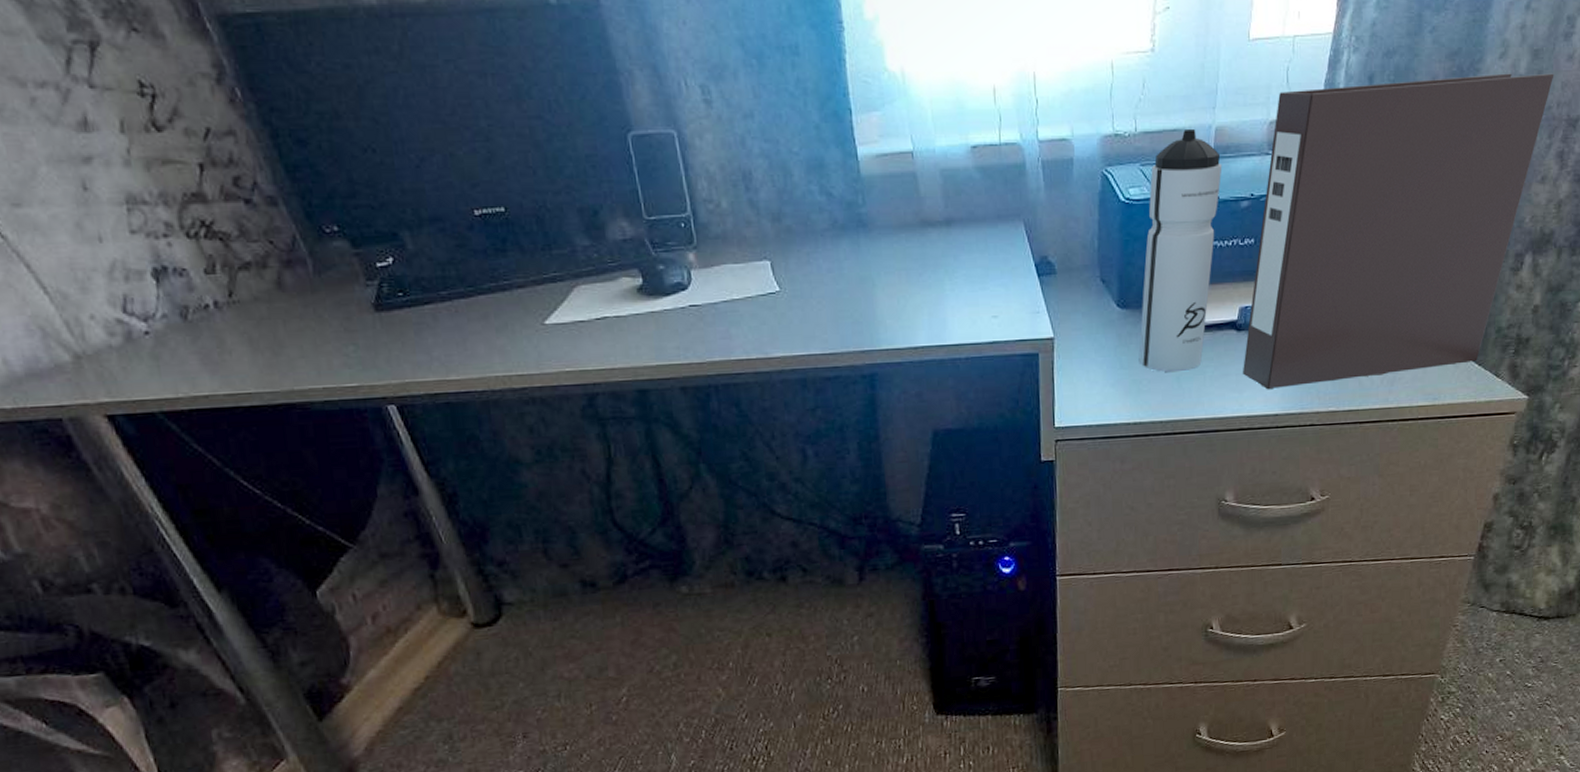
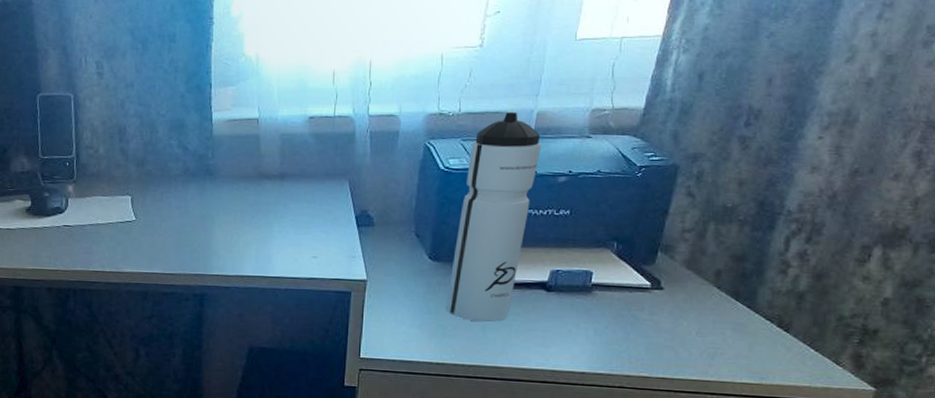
binder: present [1242,73,1554,390] -> none [549,76,911,349]

